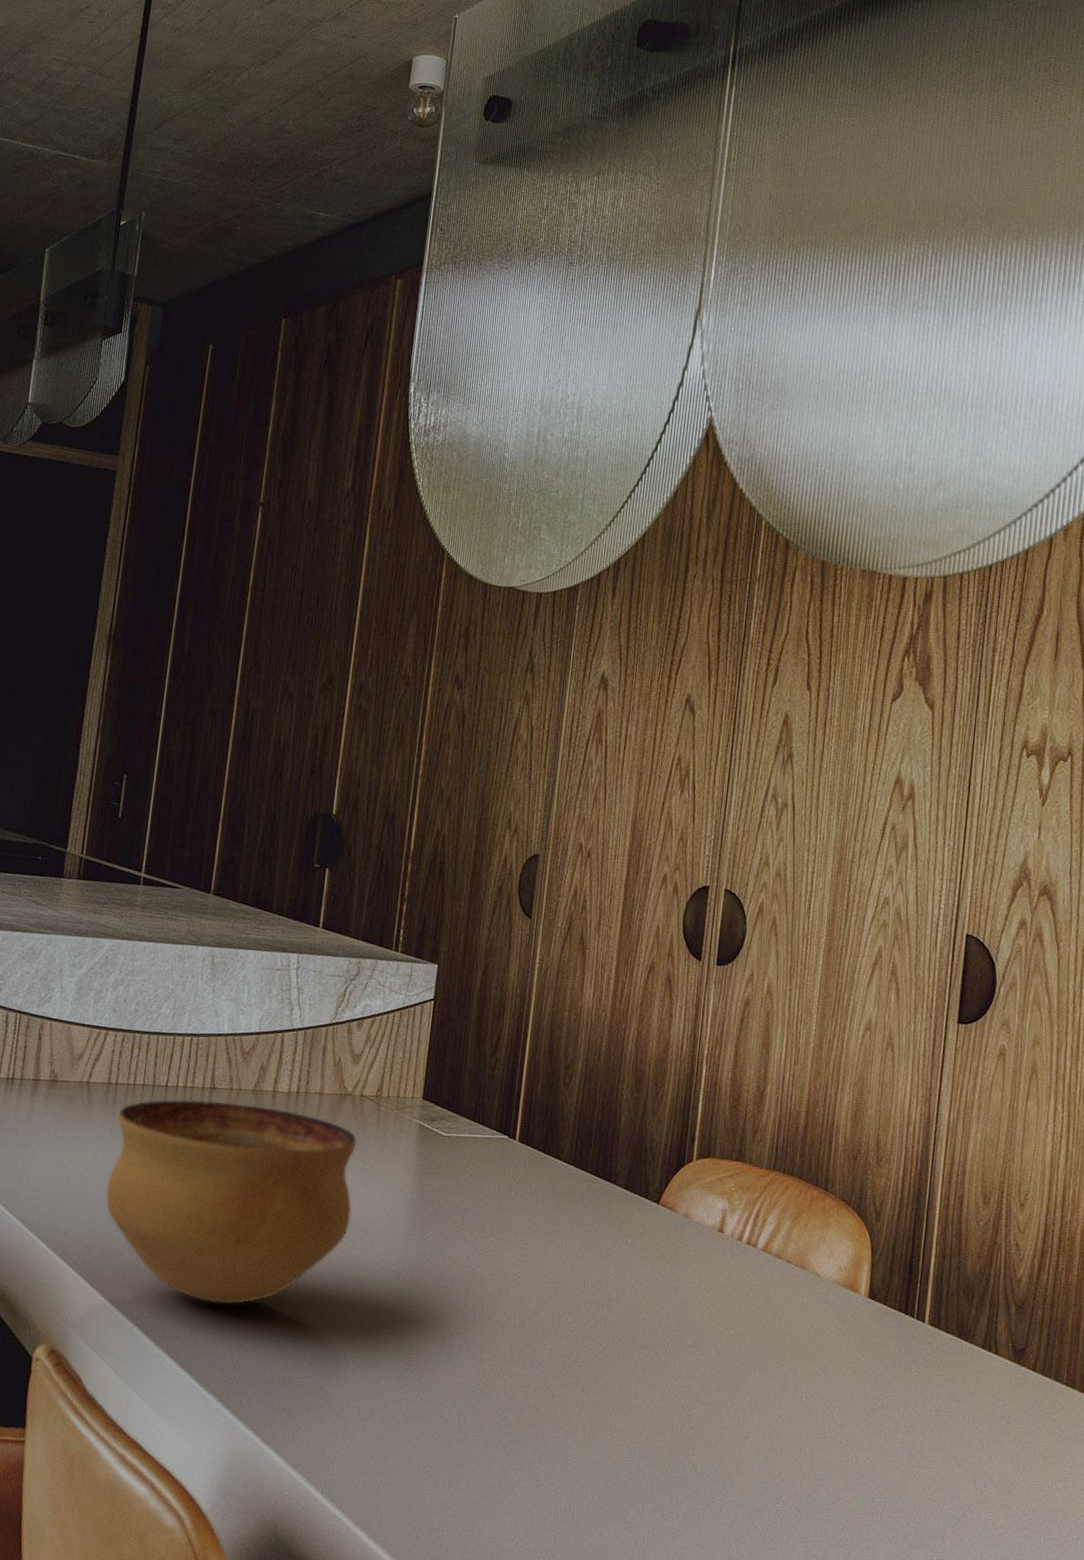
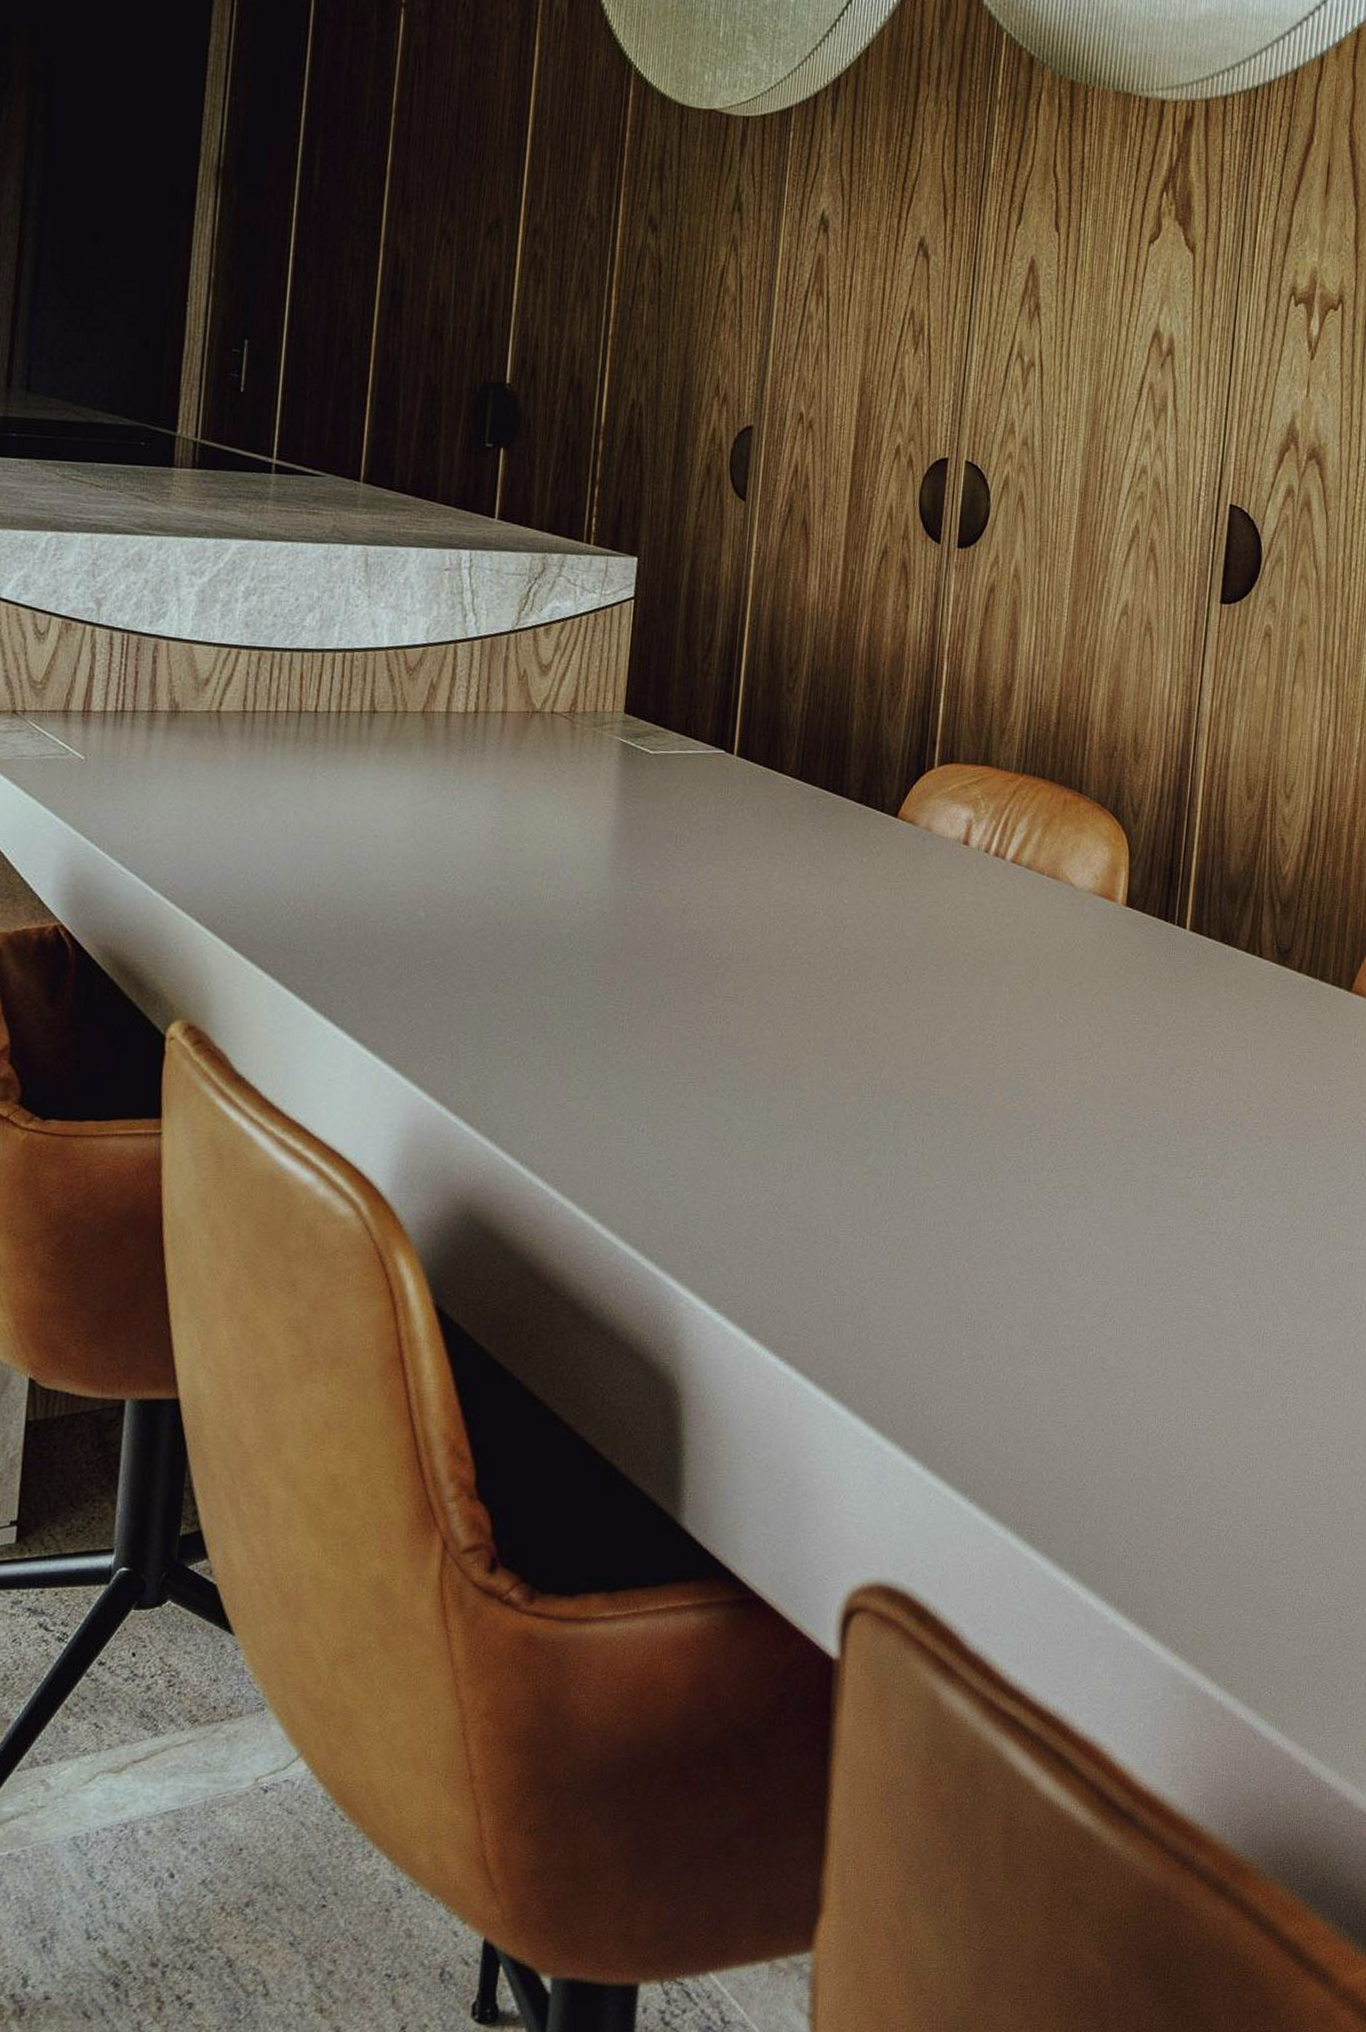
bowl: present [105,1099,357,1305] -> none [246,726,549,960]

